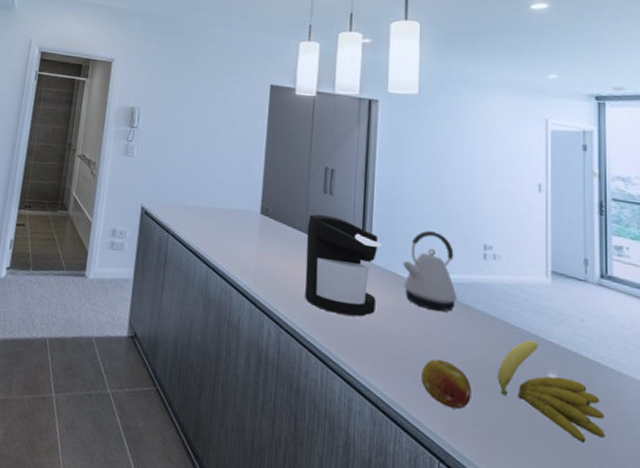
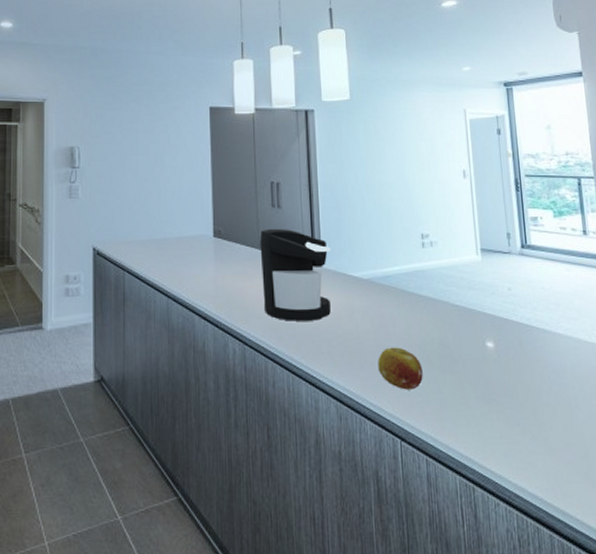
kettle: present [402,231,457,312] -> none [351,229,403,303]
banana: present [496,340,605,443] -> none [443,315,537,398]

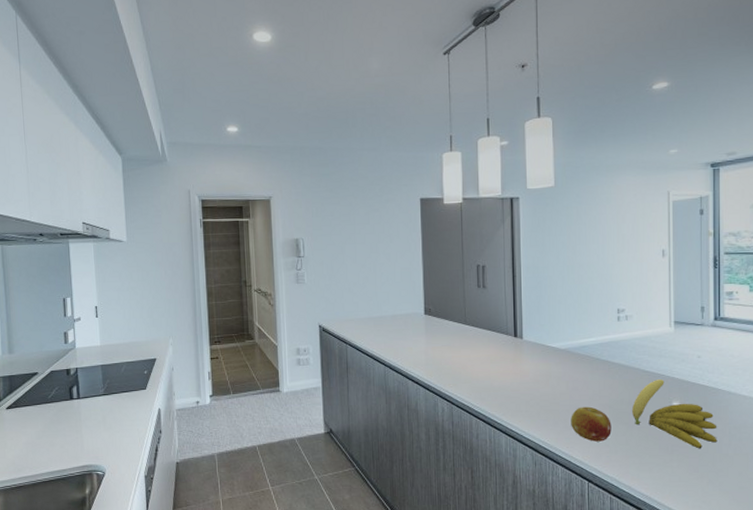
coffee maker: present [259,228,331,321] -> none [466,306,531,385]
banana: none [443,315,537,398] -> present [631,379,717,449]

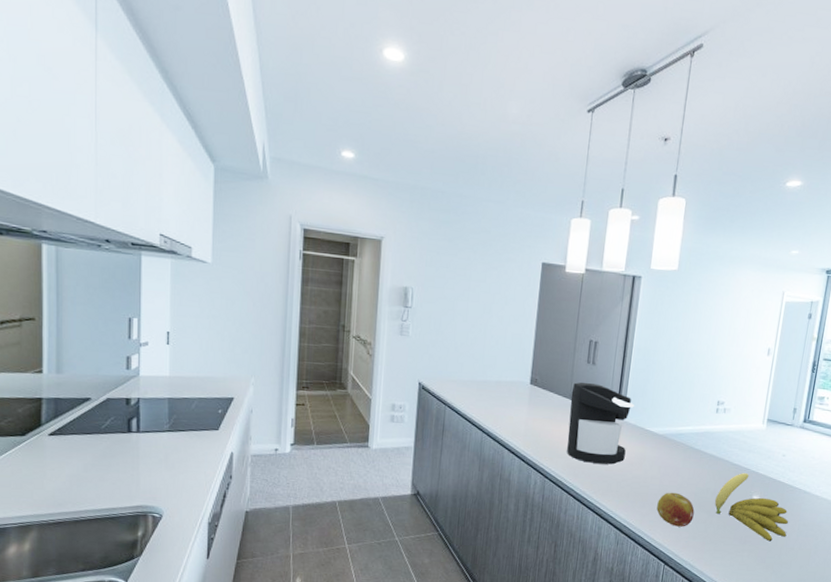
coffee maker: none [466,306,531,385] -> present [567,382,634,465]

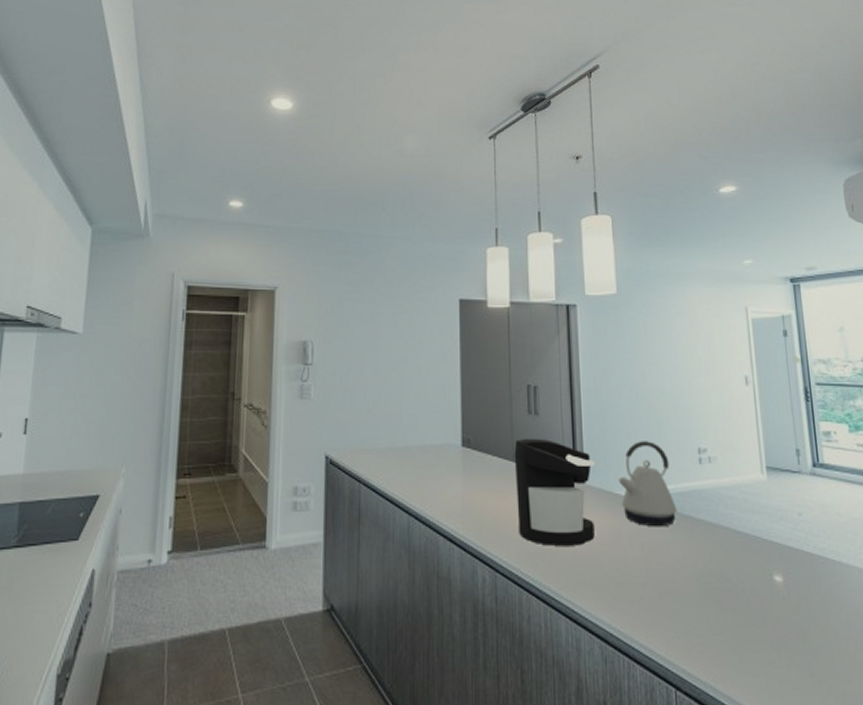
kettle: none [650,392,693,456] -> present [618,441,677,527]
fruit: present [656,492,695,527] -> none [649,579,701,630]
banana: present [714,473,789,542] -> none [724,544,833,642]

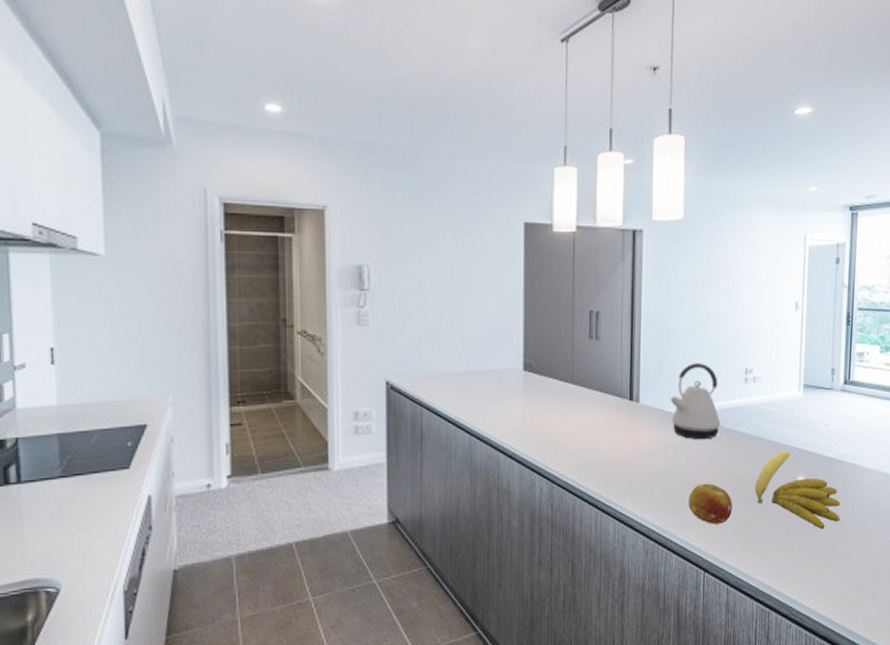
coffee maker: present [514,438,595,546] -> none [574,361,649,459]
fruit: none [649,579,701,630] -> present [688,483,732,524]
banana: none [724,544,833,642] -> present [754,451,841,529]

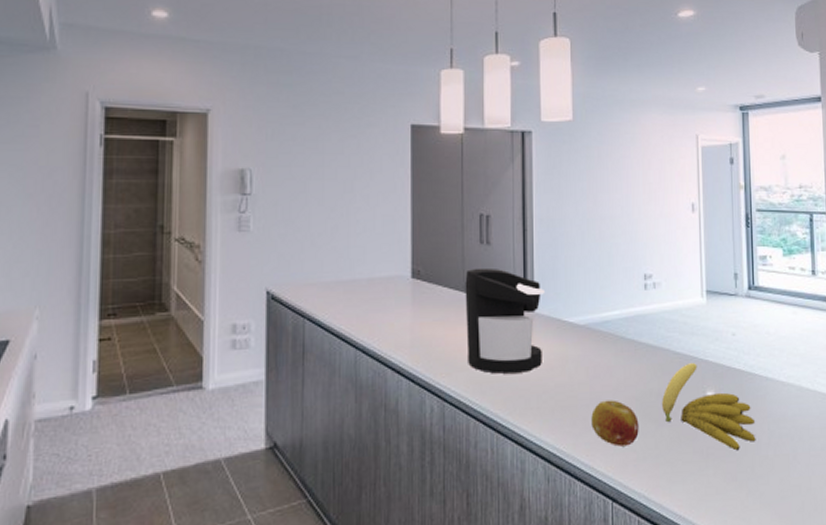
coffee maker: none [574,361,649,459] -> present [465,268,544,374]
kettle: present [670,363,721,440] -> none [566,268,622,352]

